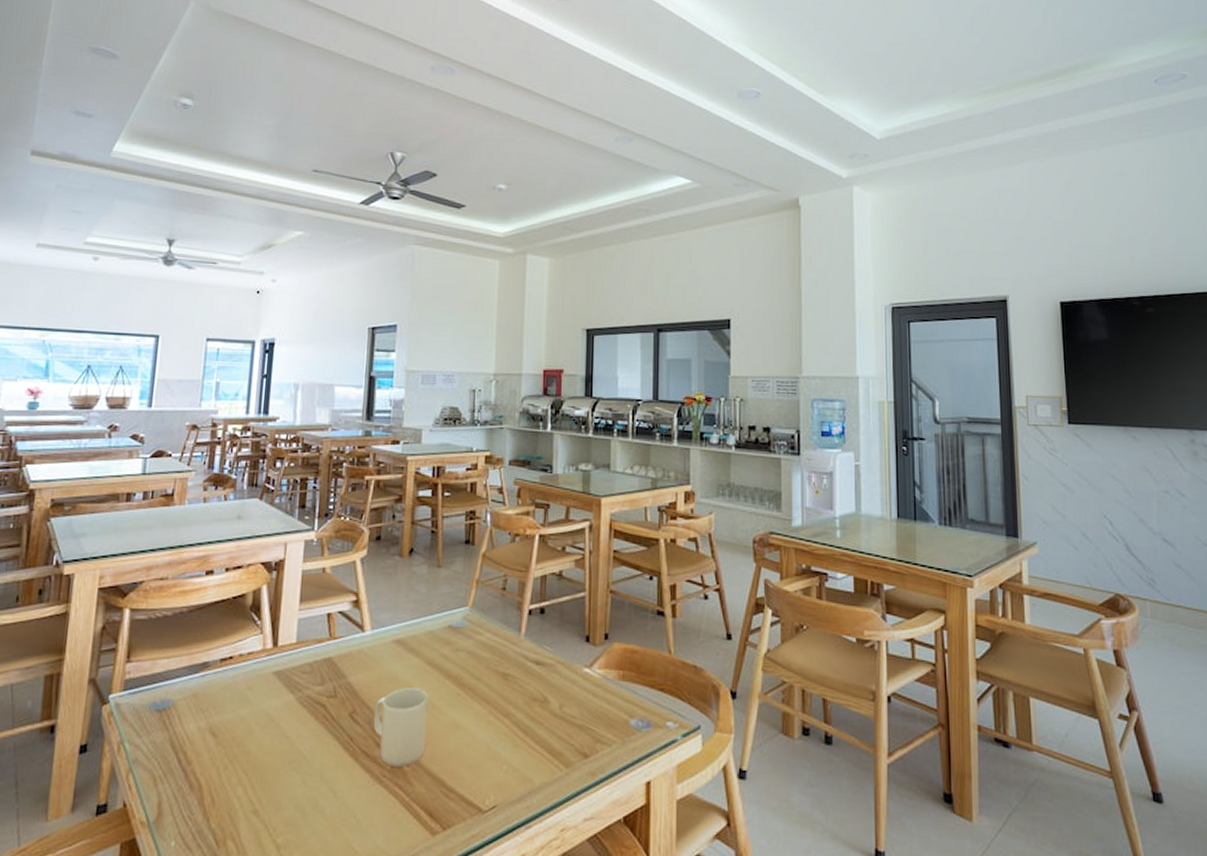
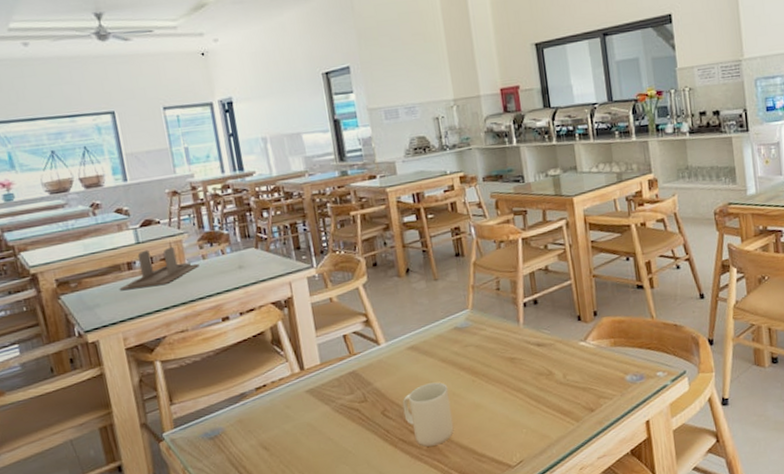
napkin holder: none [111,482,198,524] -> present [119,246,199,290]

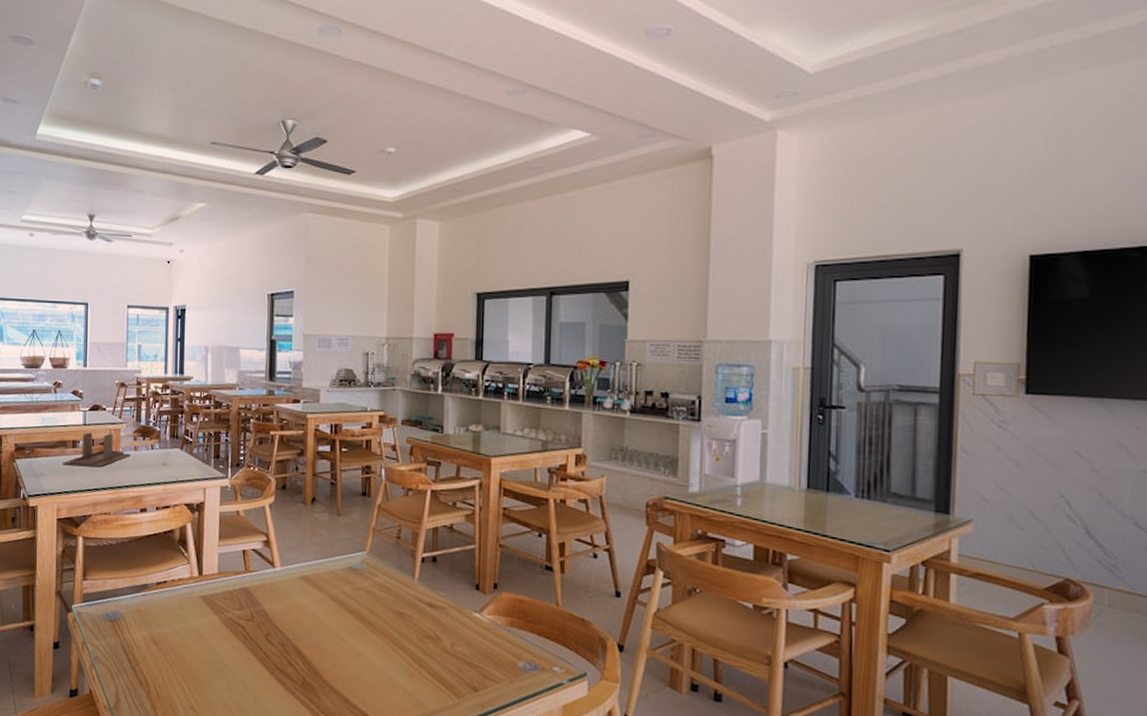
cup: present [402,382,454,447] -> none [285,617,332,684]

